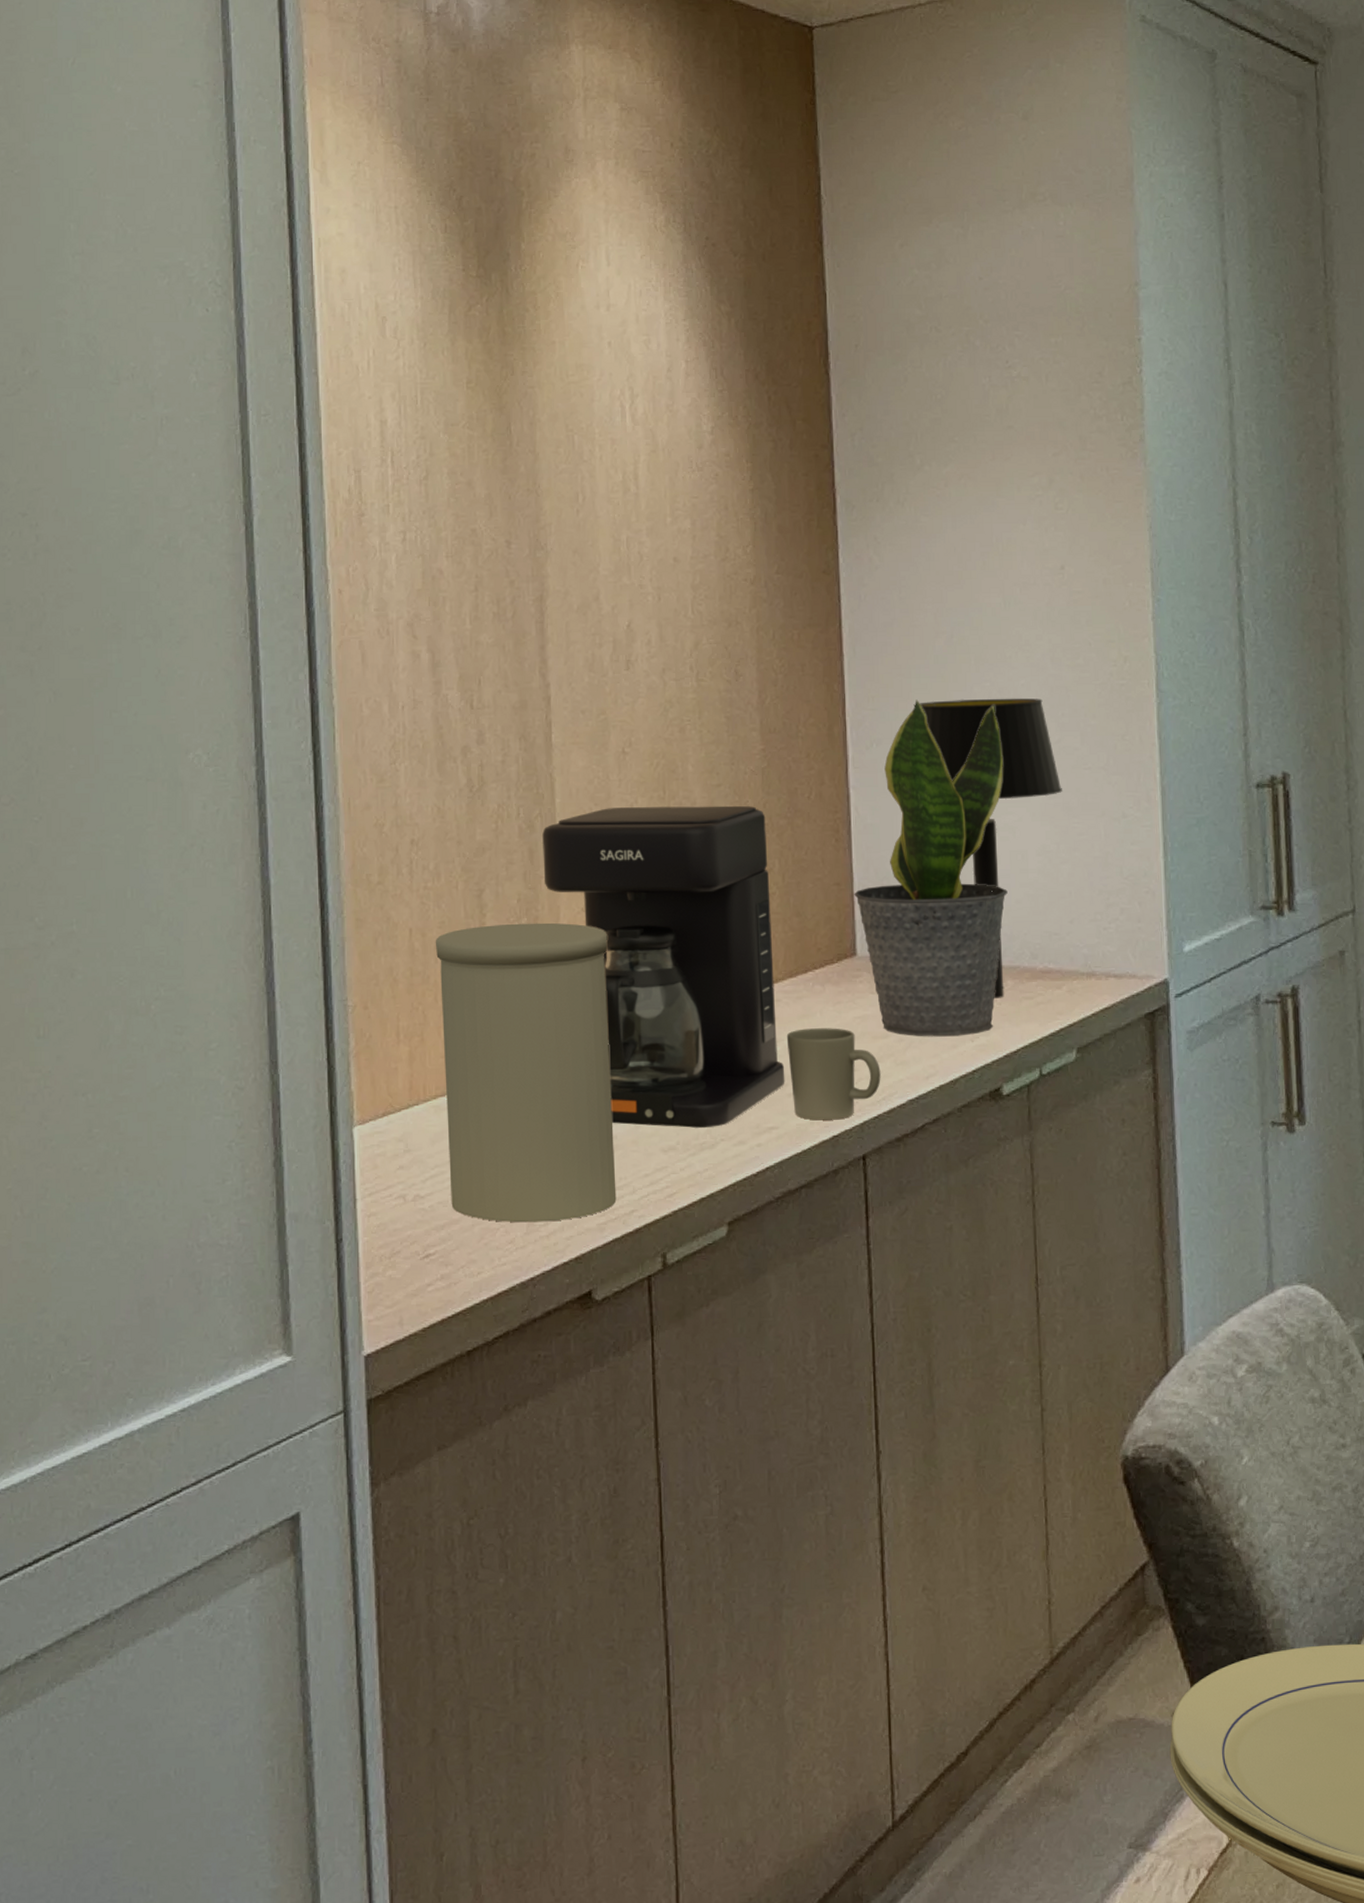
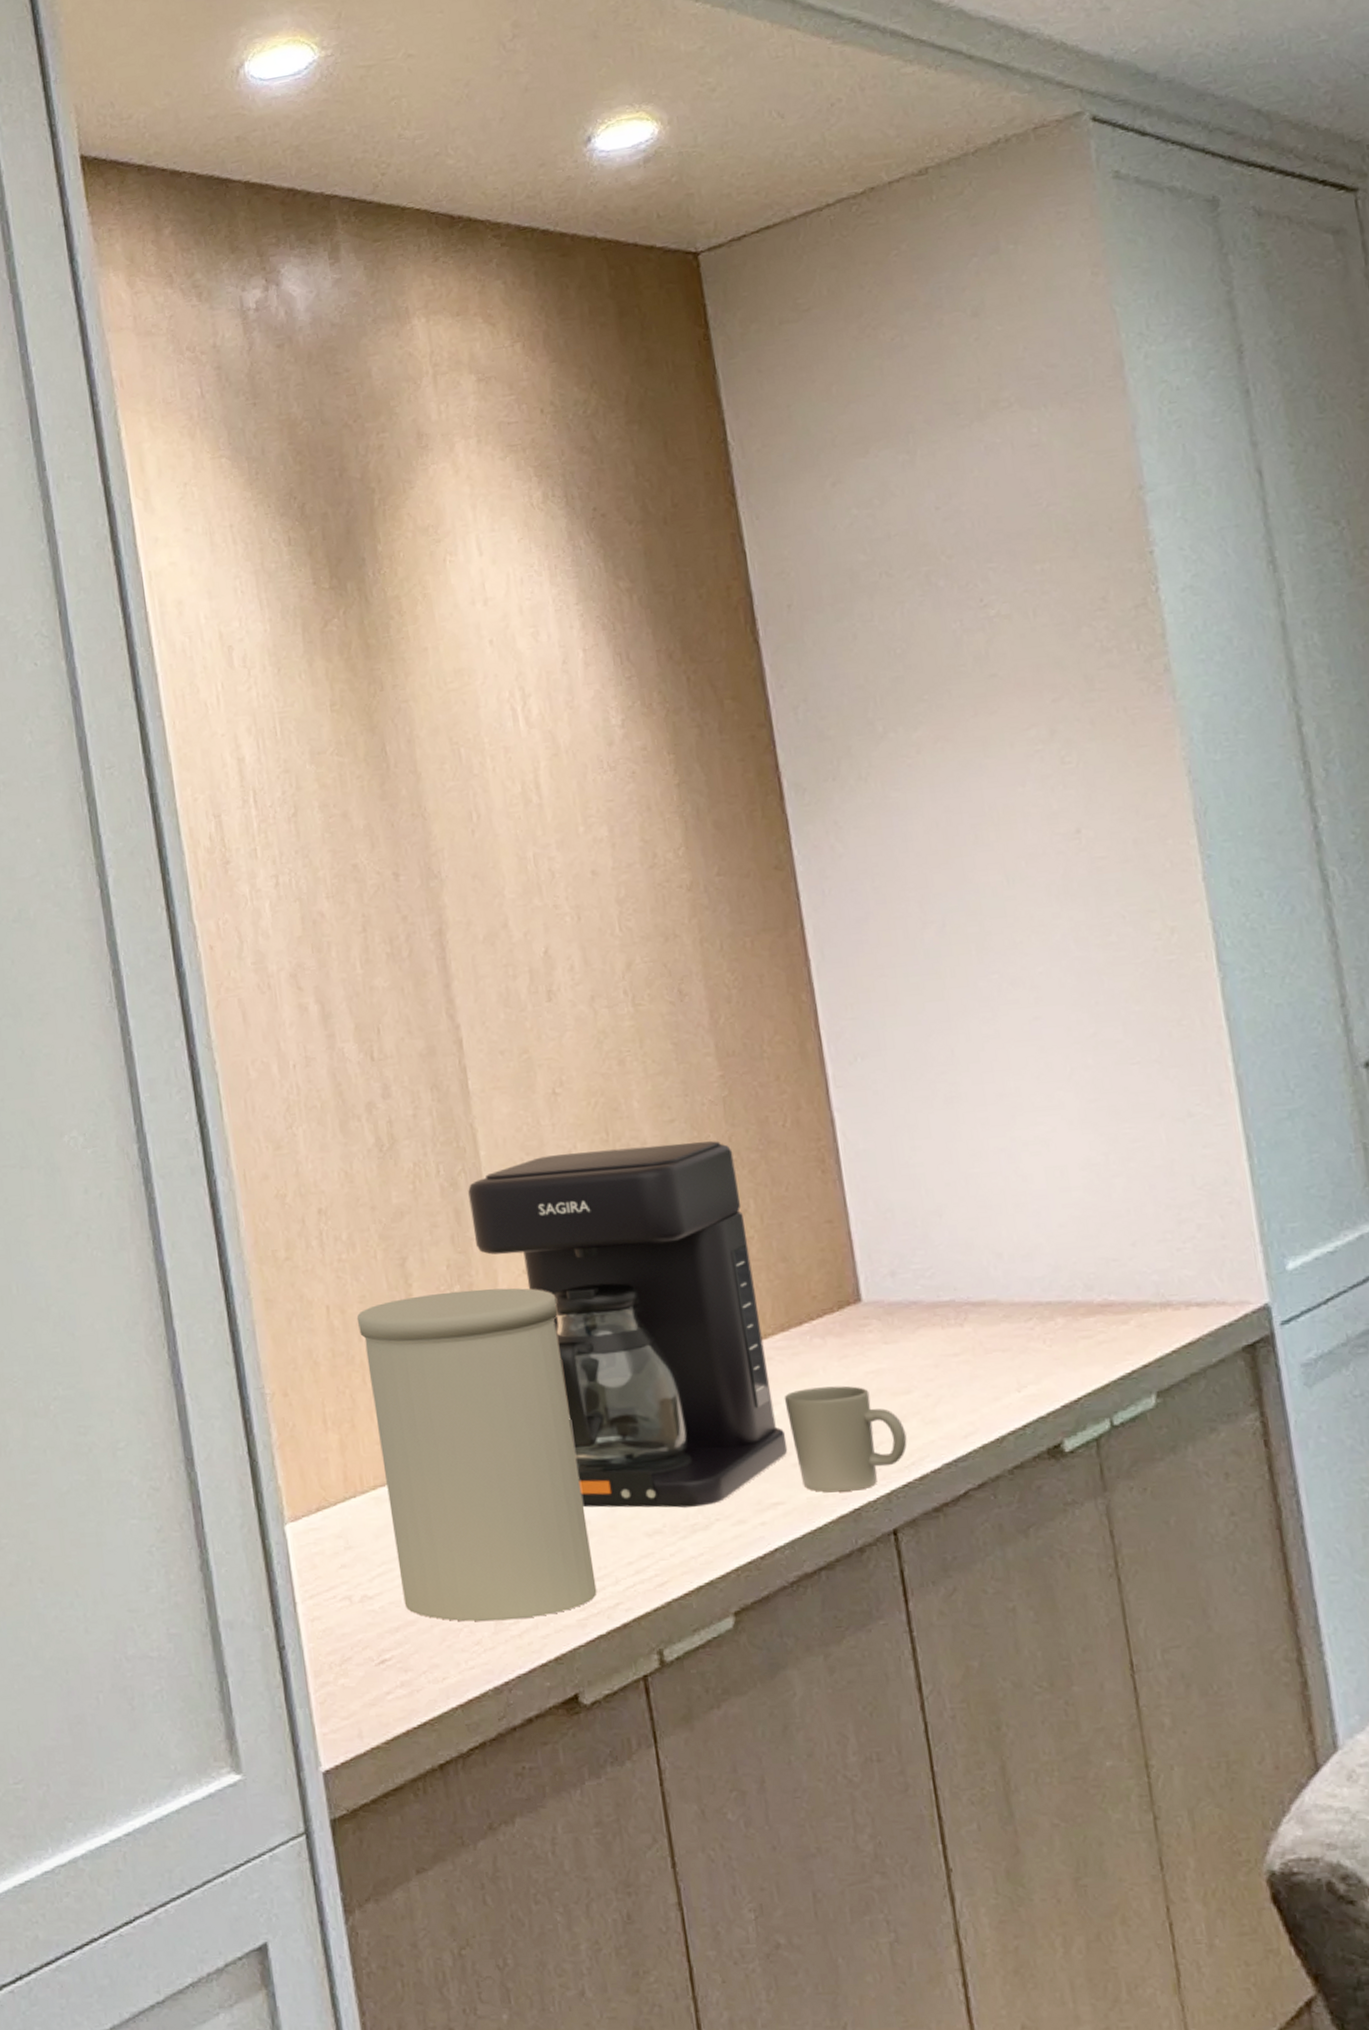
potted plant: present [854,699,1008,1037] -> none [851,998,1047,1391]
table lamp: present [913,698,1062,999] -> none [903,986,1105,1340]

